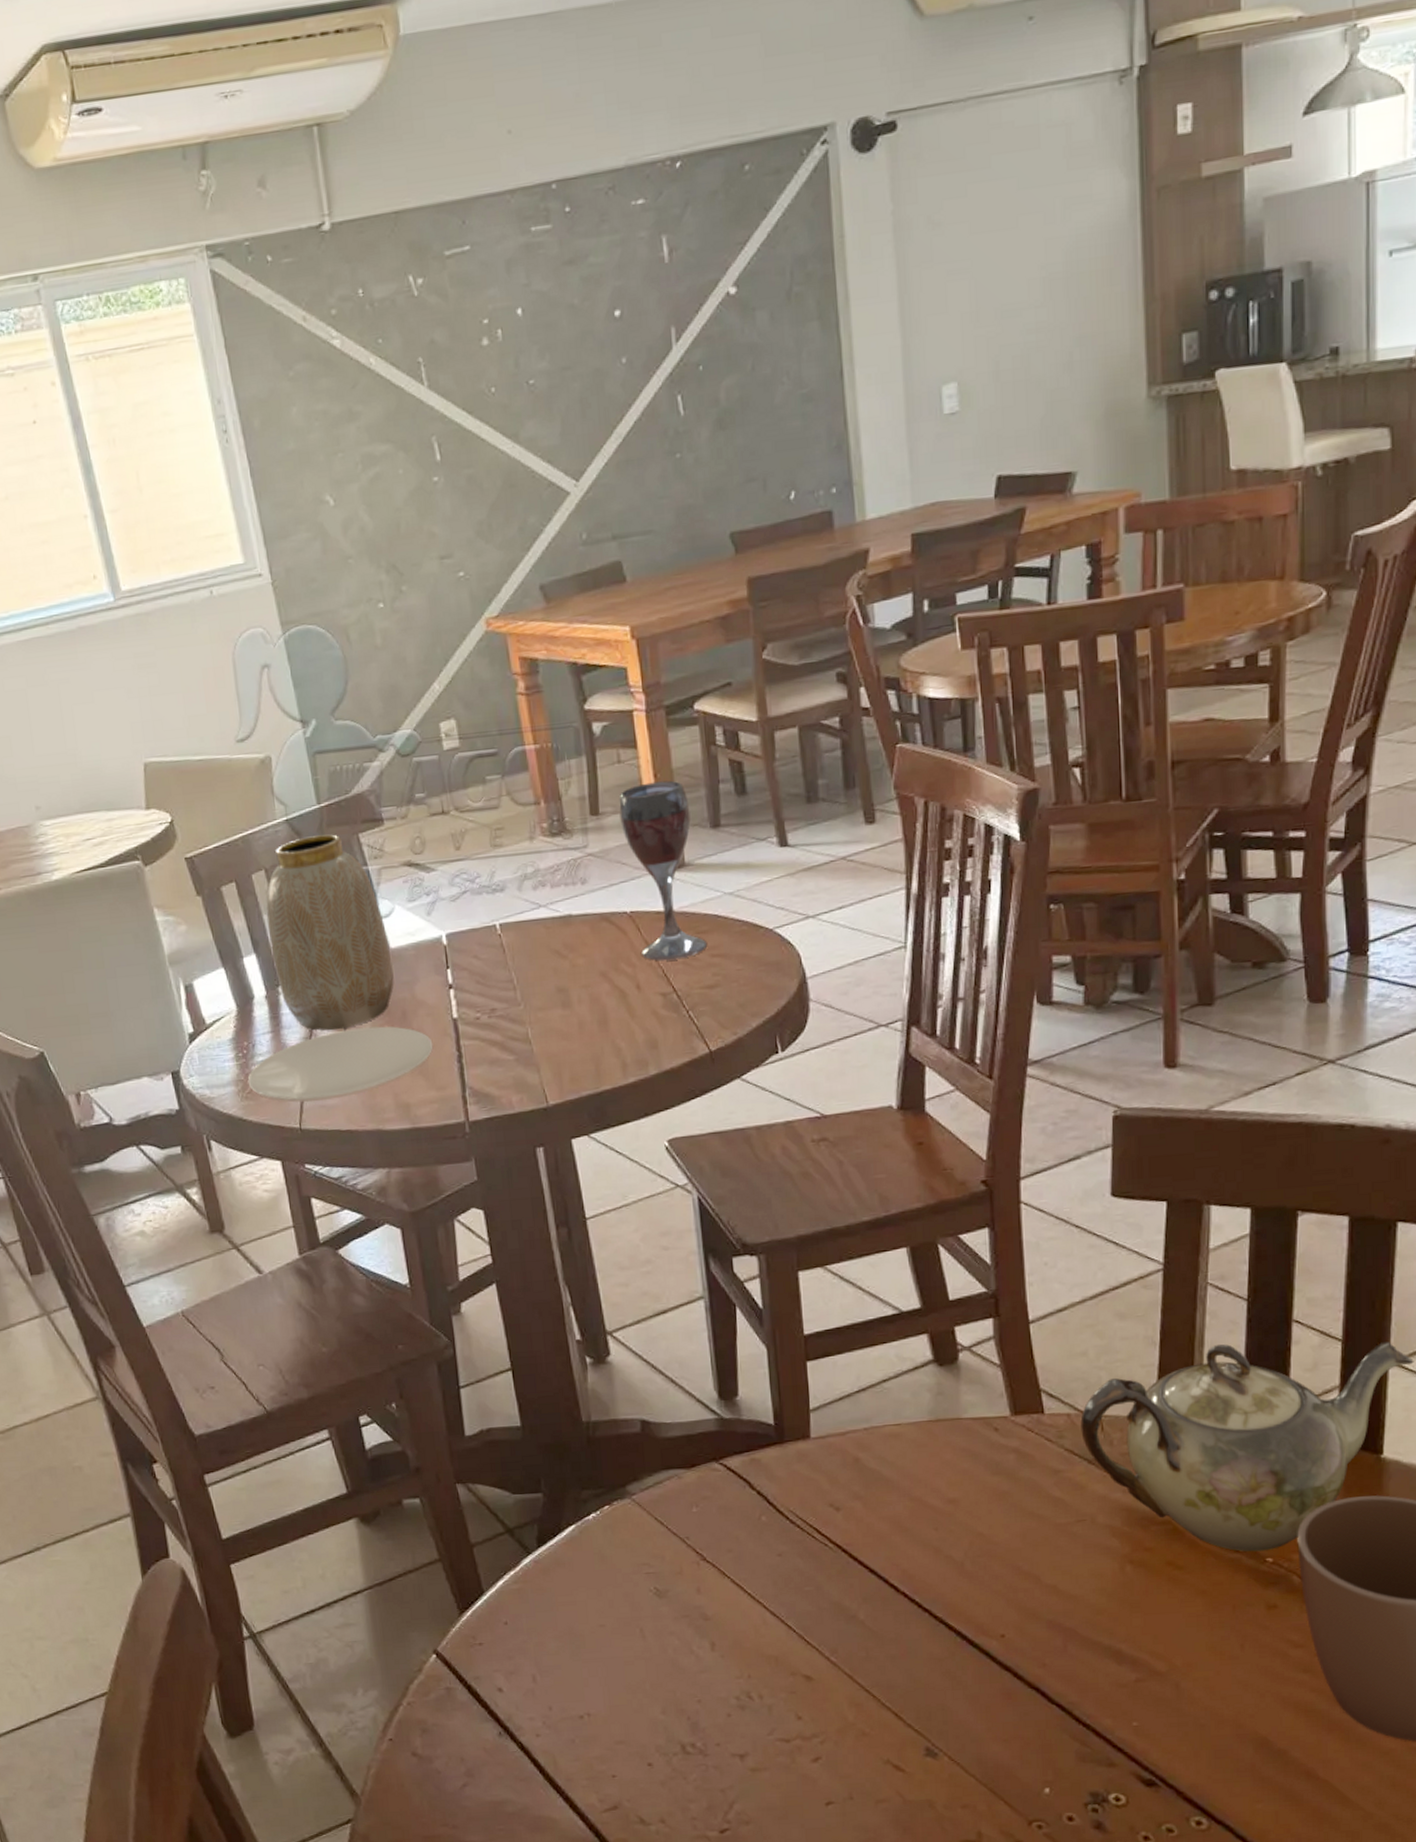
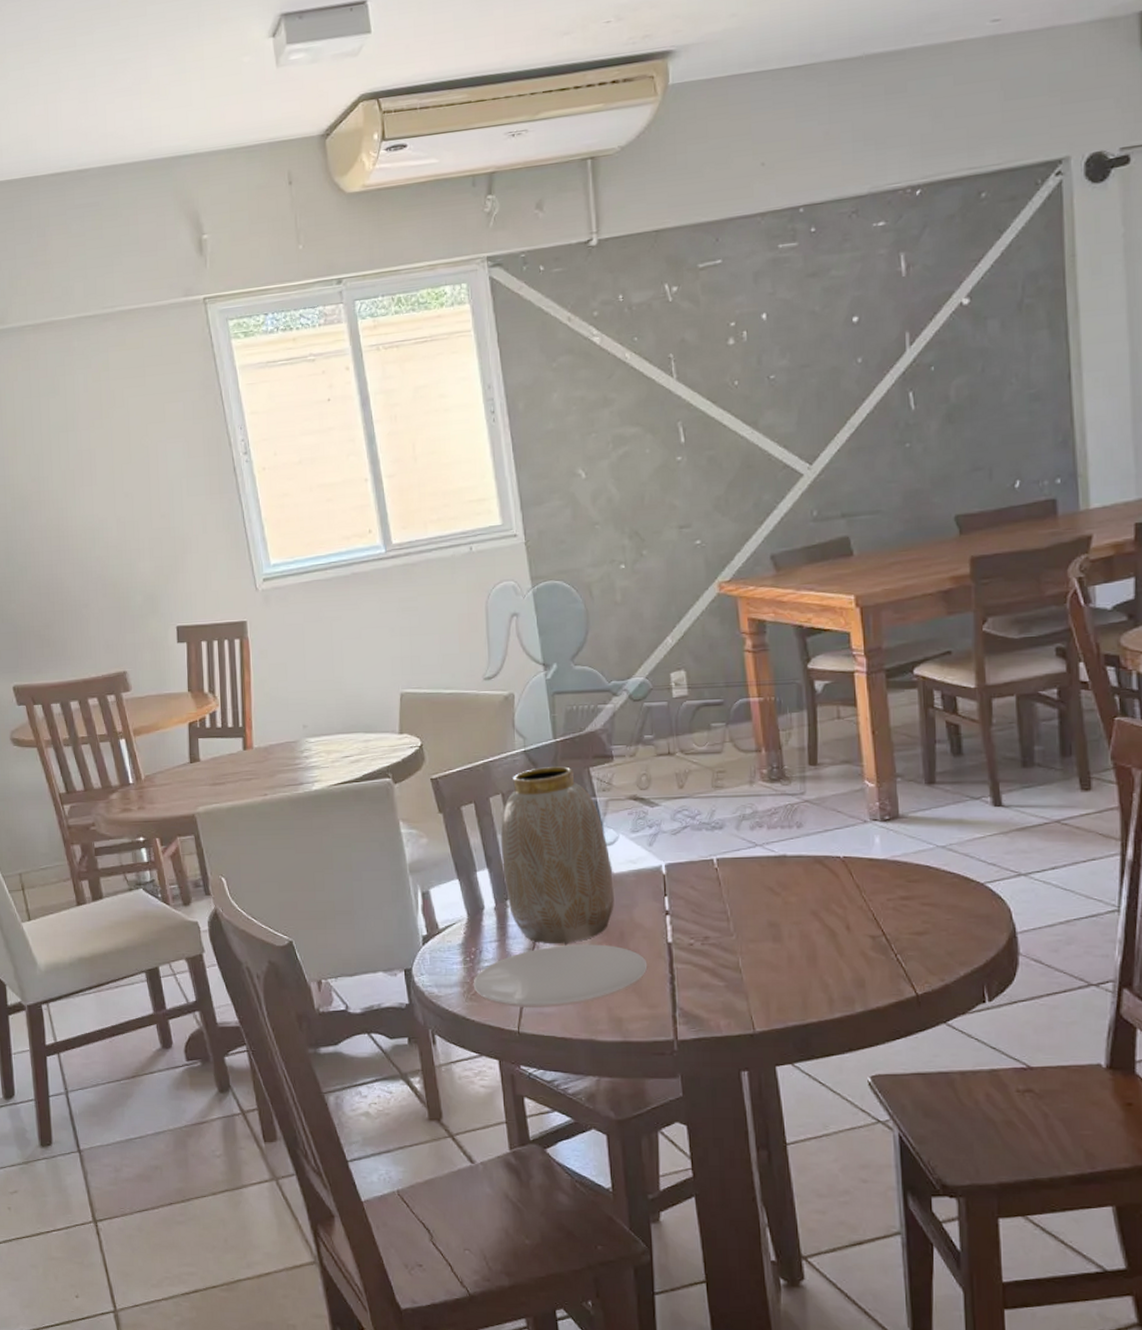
cup: present [618,780,708,962] -> none [837,738,918,905]

